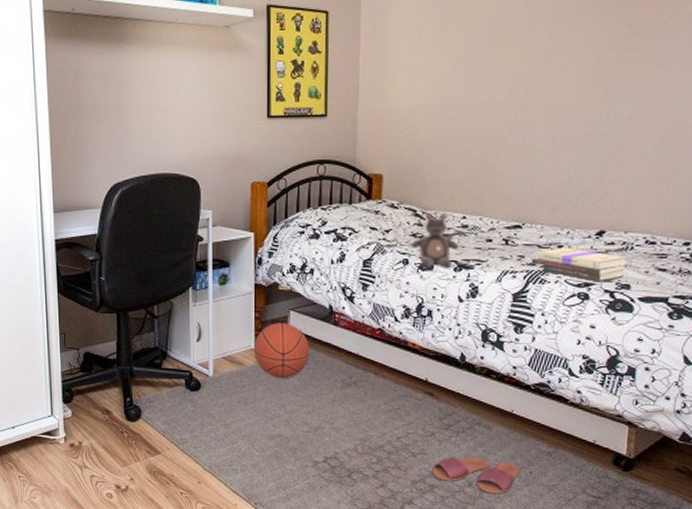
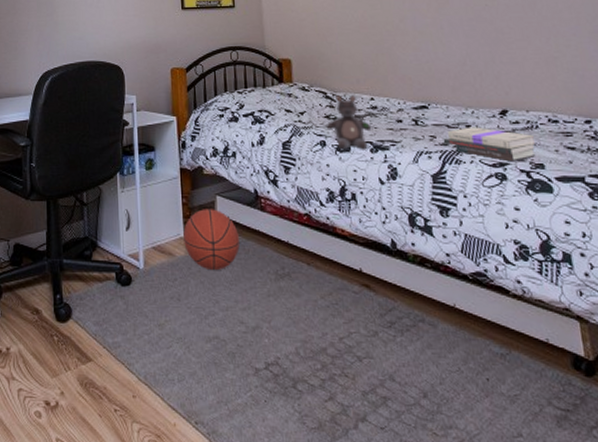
slippers: present [432,456,520,494] -> none [381,360,476,408]

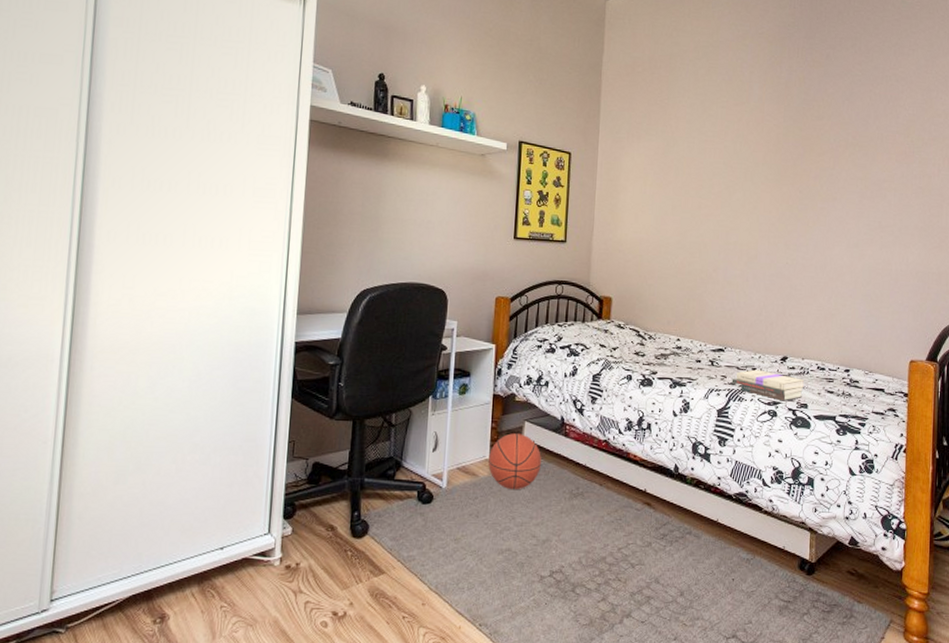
stuffed animal: present [326,95,372,150] -> none [634,334,674,386]

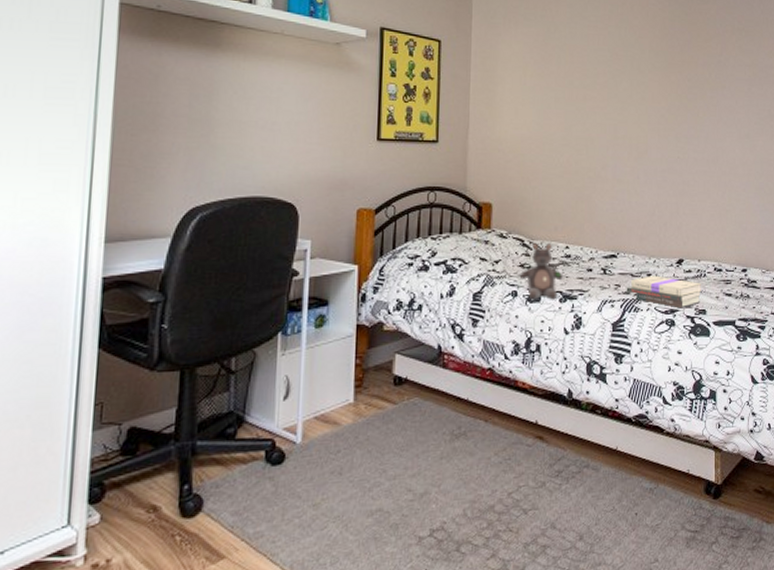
basketball: present [488,433,541,490] -> none [353,369,416,438]
stuffed animal: none [634,334,674,386] -> present [519,243,563,300]

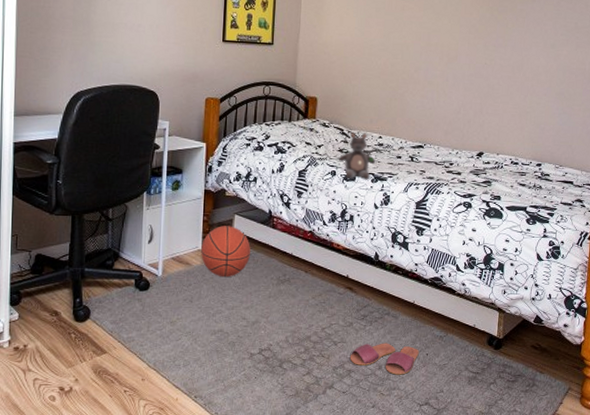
basketball: none [353,369,416,438] -> present [201,226,251,278]
slippers: none [543,504,627,546] -> present [349,343,419,375]
books: present [626,275,702,309] -> none [430,164,499,194]

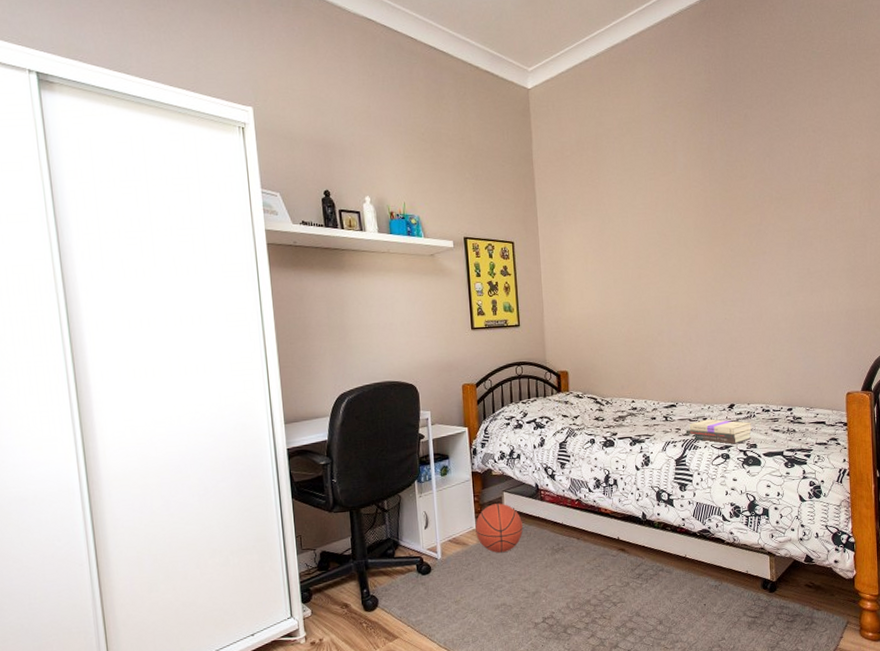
stuffed animal: present [338,132,376,180] -> none [595,399,632,446]
slippers: present [349,343,419,375] -> none [630,598,697,628]
books: none [430,164,499,194] -> present [685,419,752,445]

